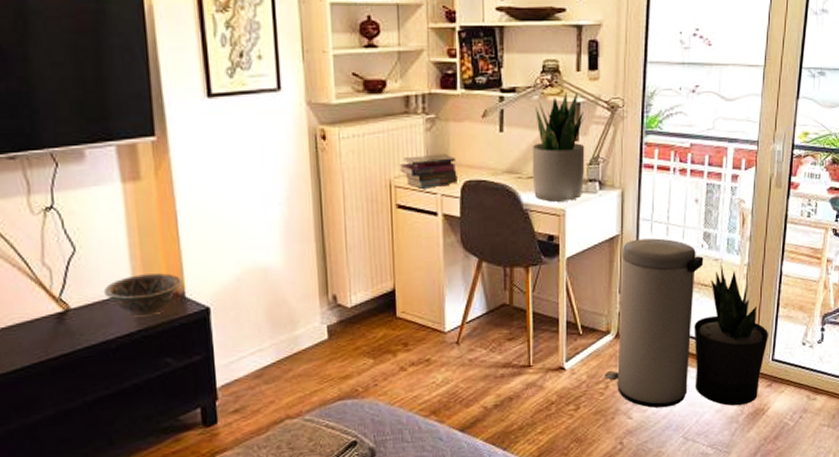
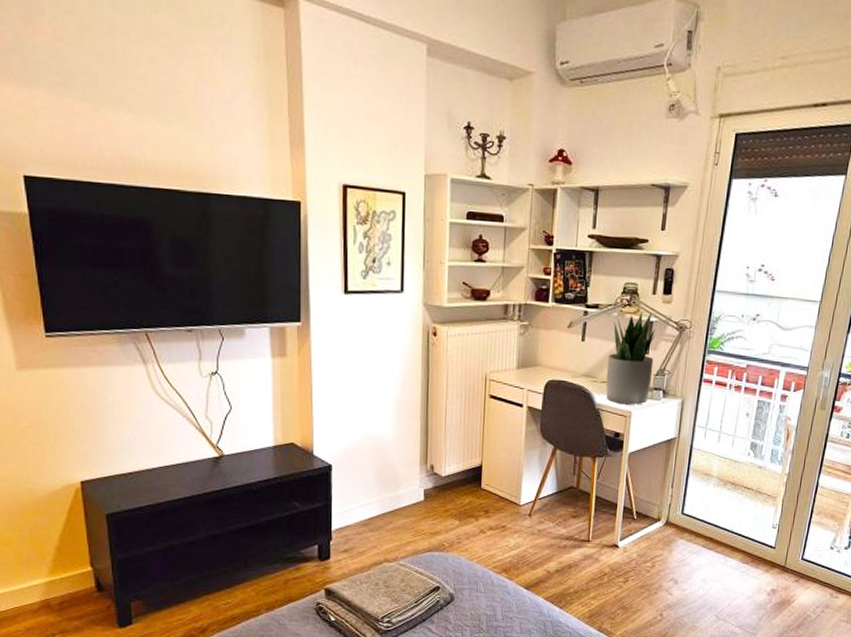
decorative bowl: present [103,273,183,317] -> none [250,433,312,467]
books: present [400,153,457,189] -> none [495,355,543,384]
pedal bin: present [605,238,704,408] -> none [652,443,749,589]
planter: present [694,262,768,406] -> none [731,469,801,595]

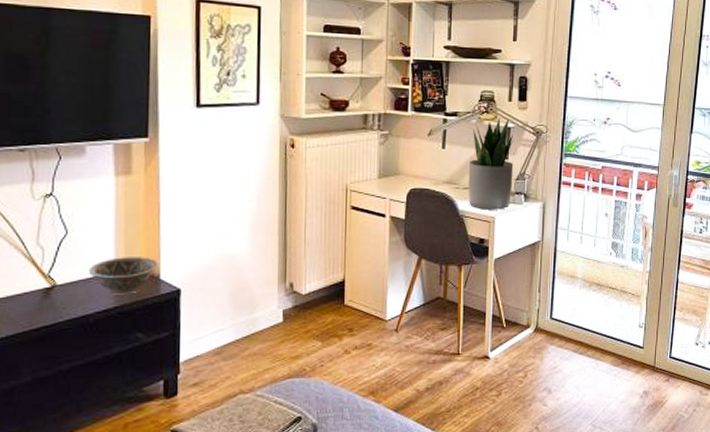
decorative bowl: none [250,433,312,467] -> present [88,257,159,295]

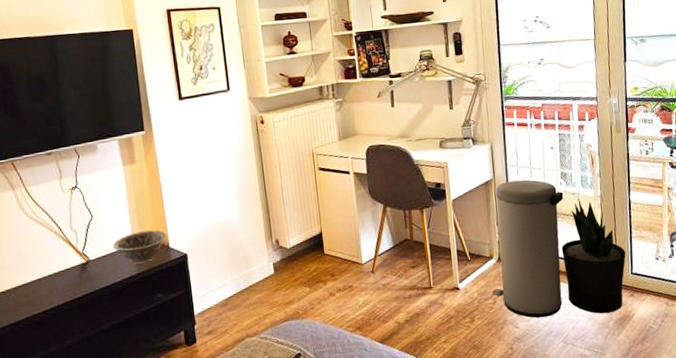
planter: present [468,118,514,210] -> none [417,72,460,157]
pedal bin: none [524,245,612,397] -> present [492,179,564,318]
planter: none [602,268,667,398] -> present [561,195,626,314]

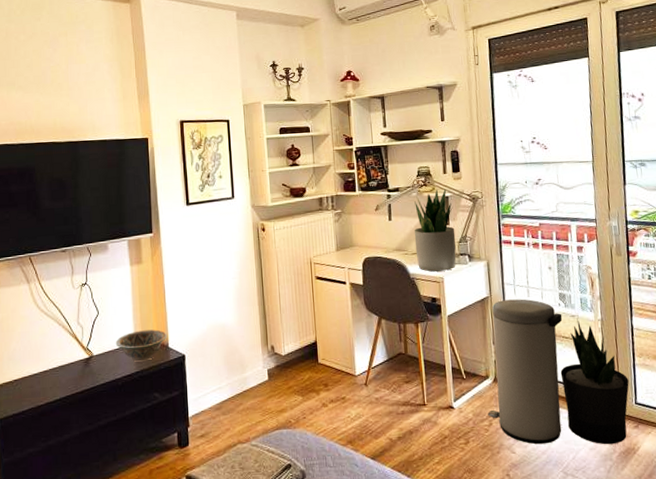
planter: none [417,72,460,157] -> present [414,189,457,272]

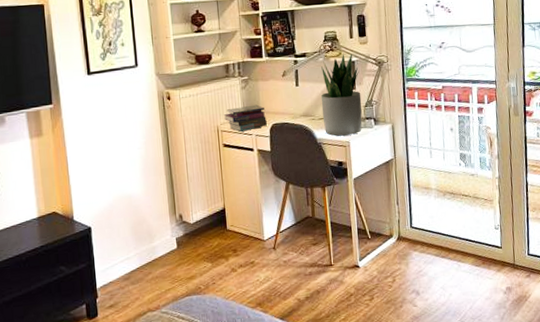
decorative bowl: present [115,329,167,362] -> none [17,203,72,236]
books: none [317,238,360,265] -> present [224,104,267,132]
pedal bin: present [488,299,563,445] -> none [391,160,463,297]
planter: present [560,318,629,445] -> none [460,176,523,294]

